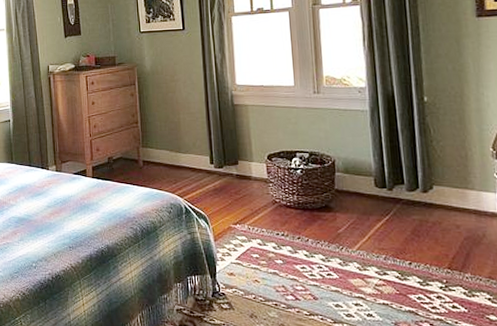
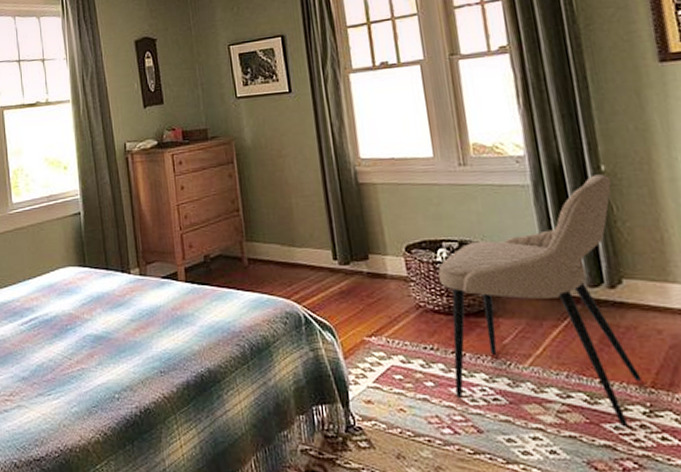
chair: none [292,104,441,298] -> present [438,174,642,428]

